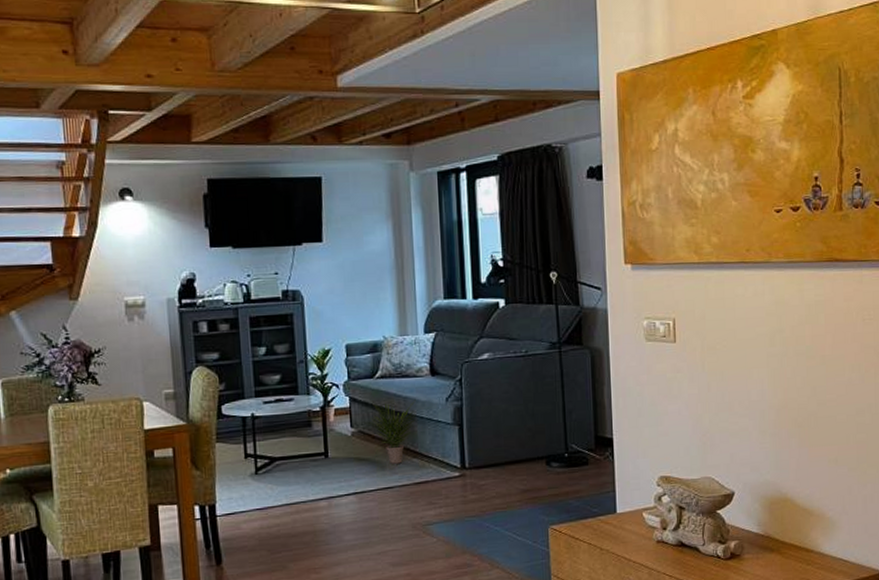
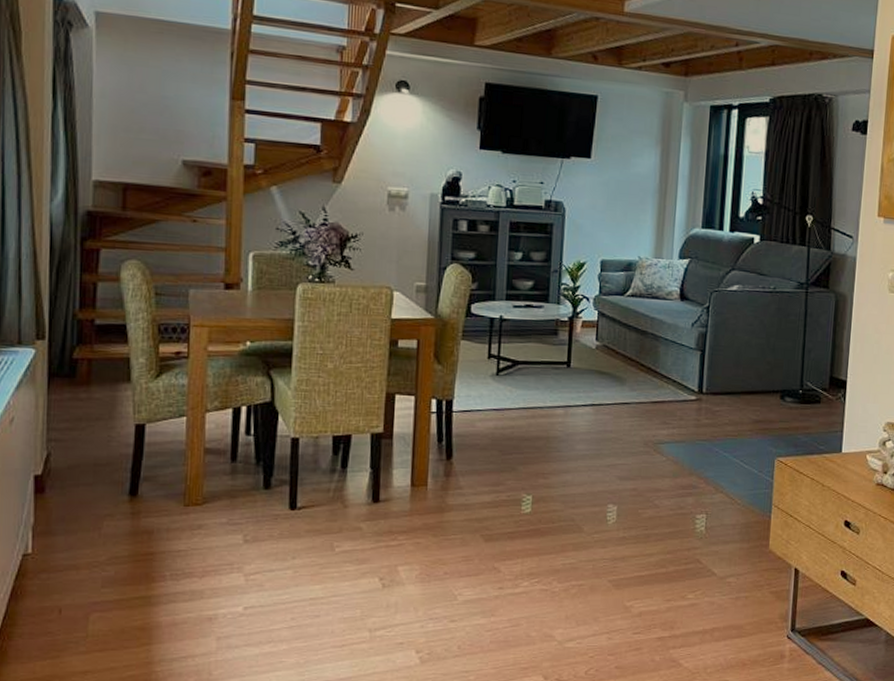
potted plant: present [363,399,416,464] -> none [608,317,663,381]

